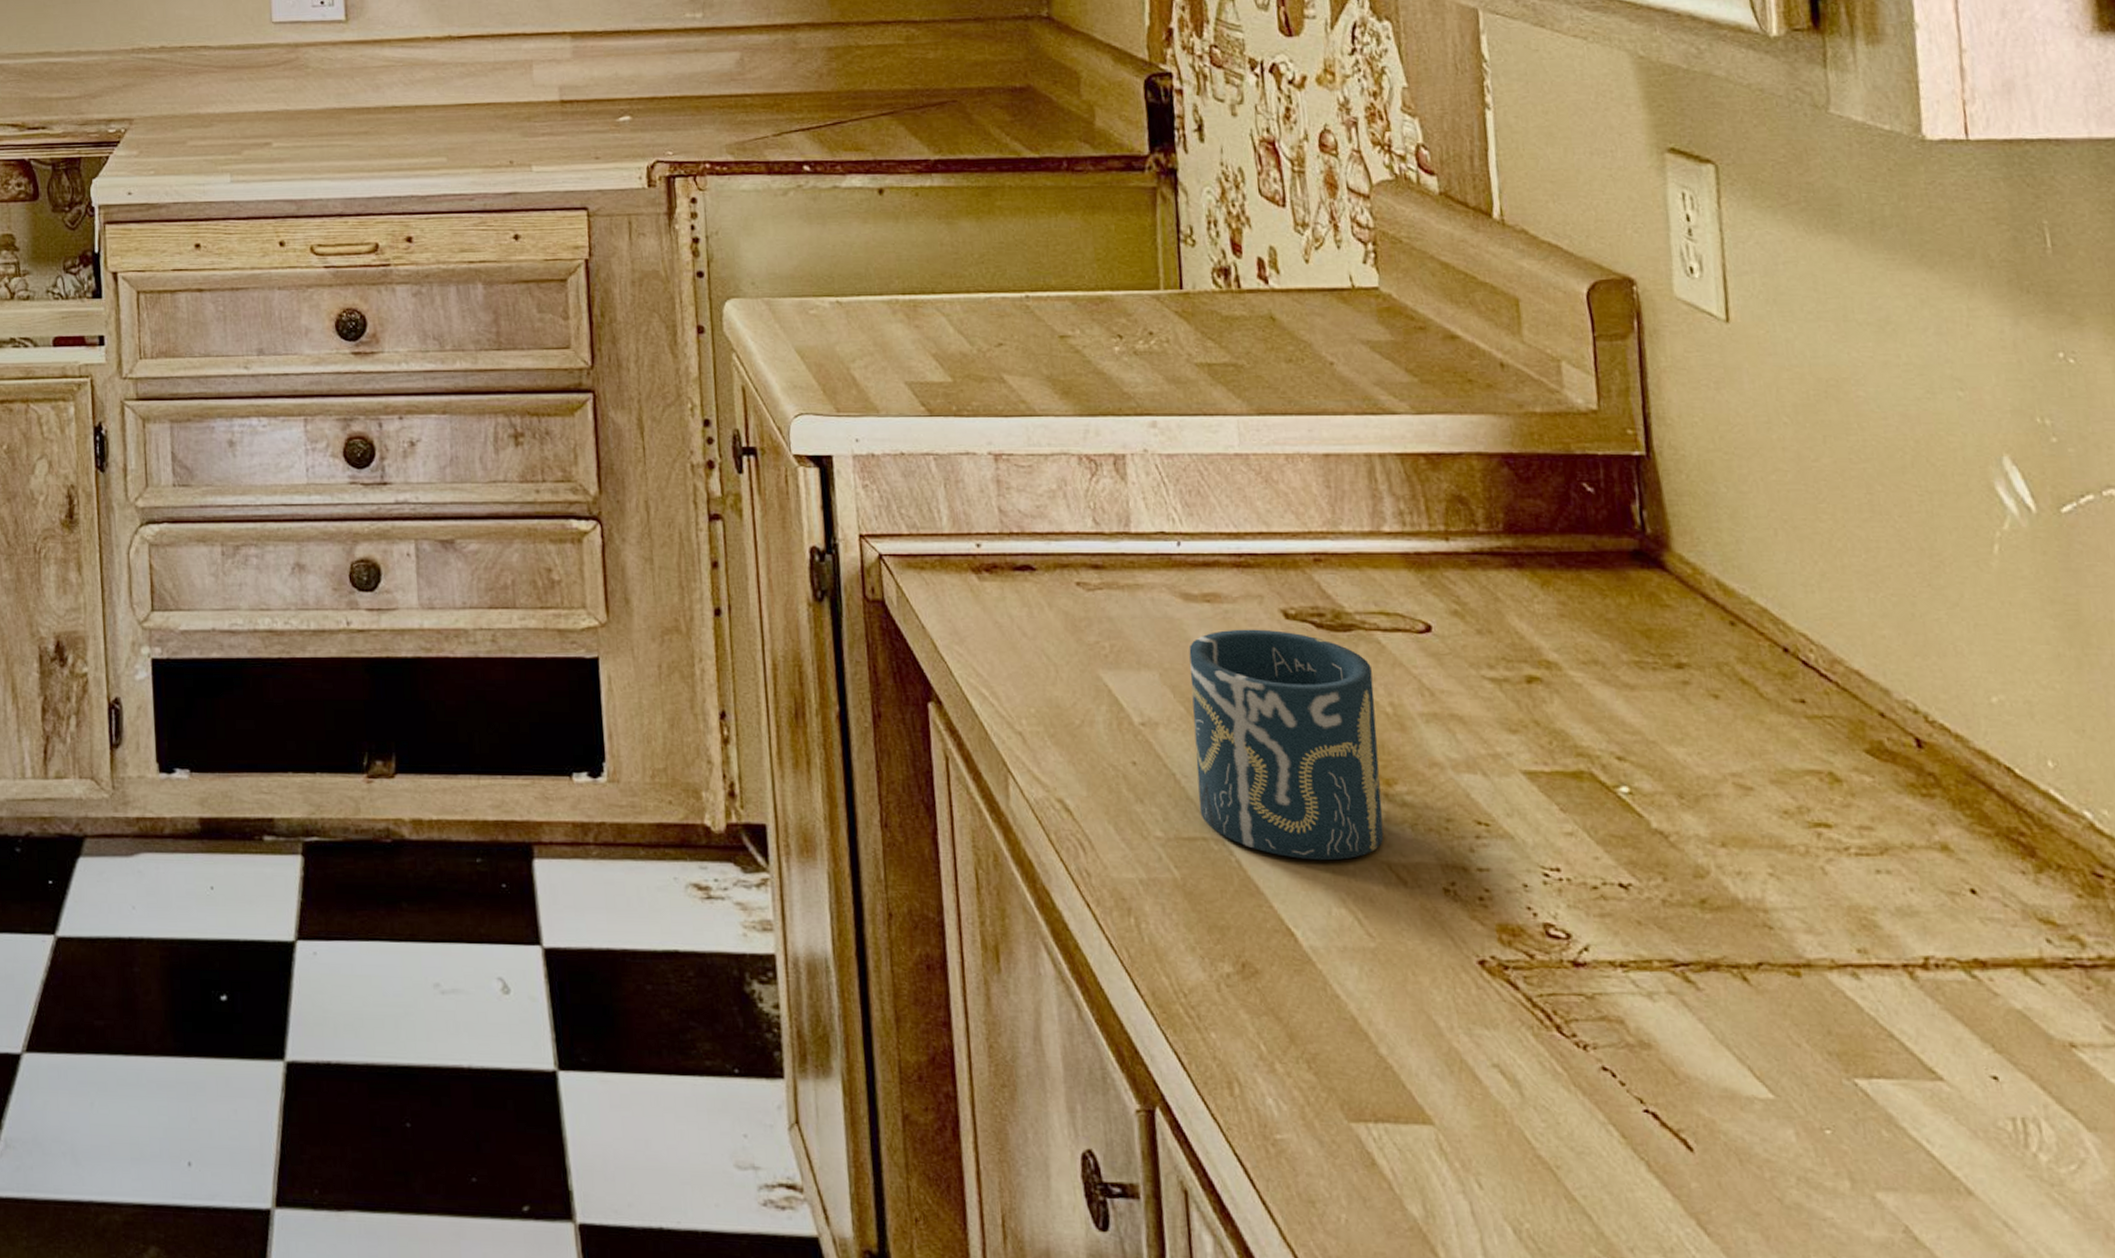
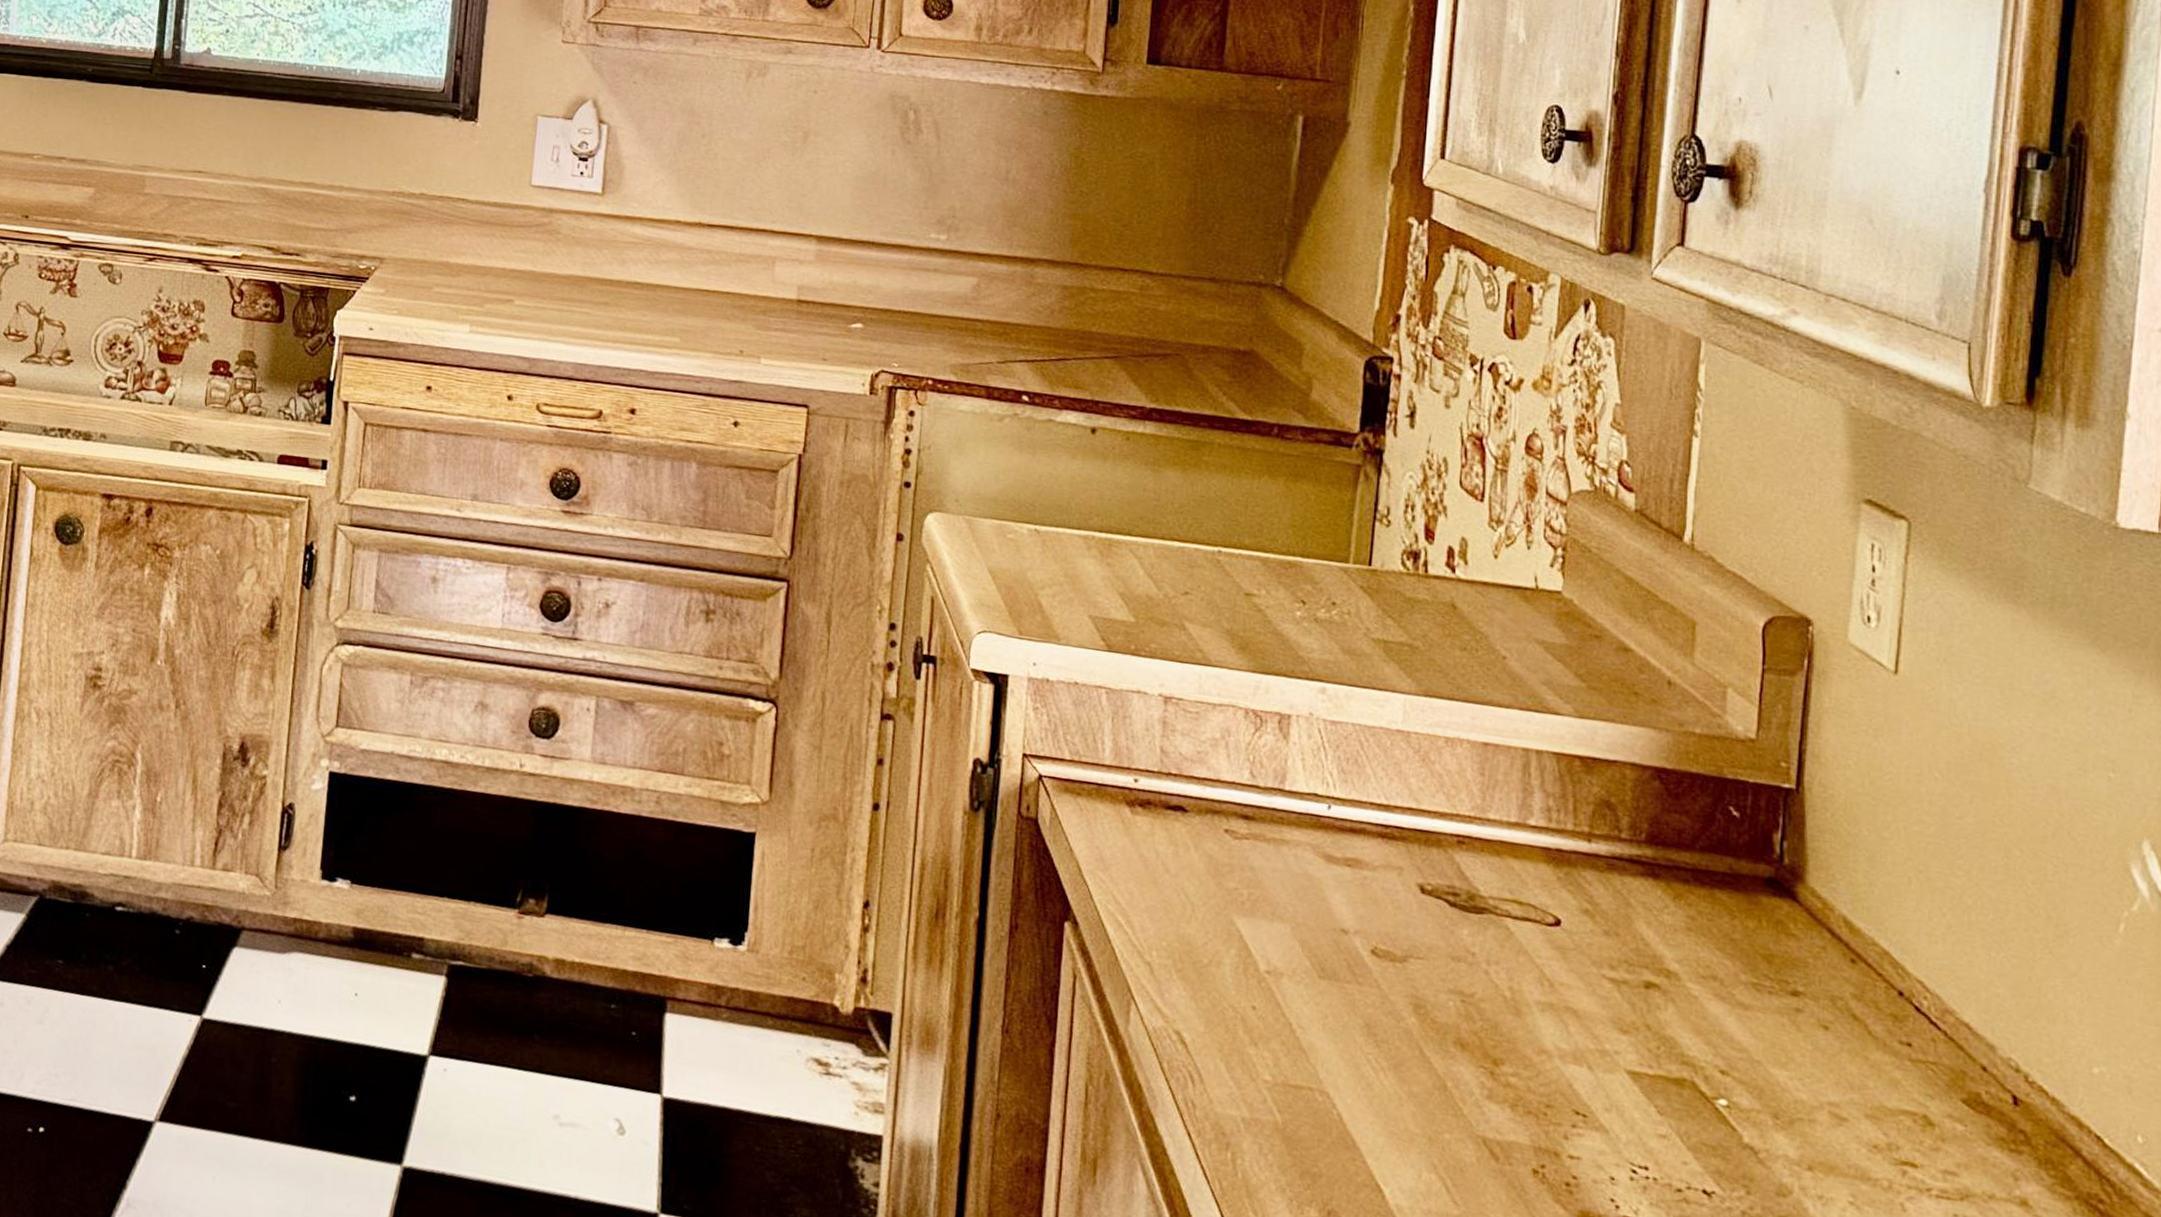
cup: present [1189,629,1384,861] -> none [1310,895,1497,1128]

